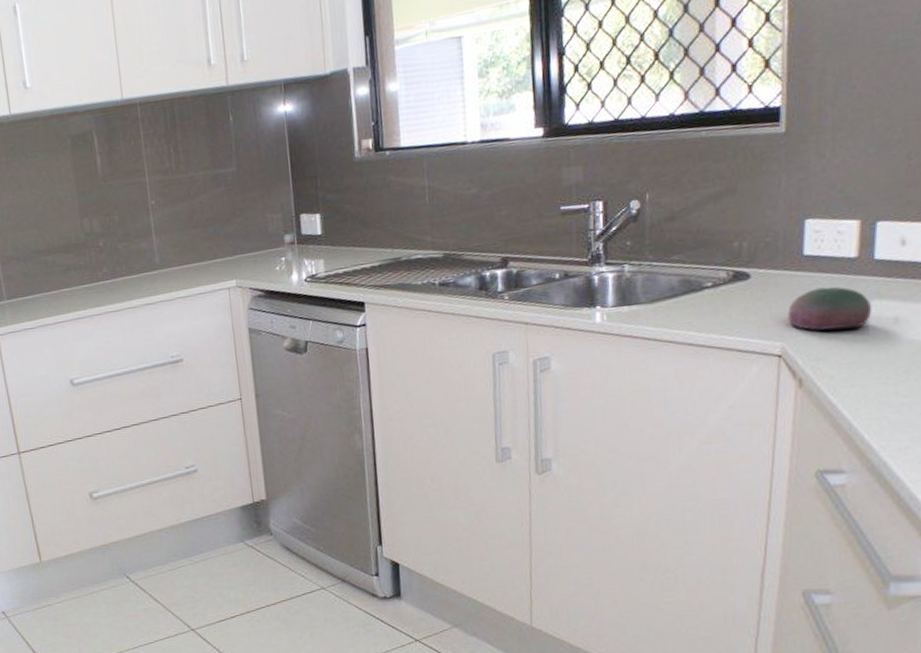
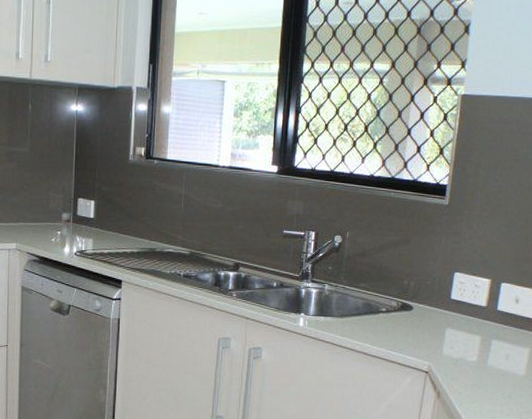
bowl: present [787,287,871,331] -> none [434,325,491,359]

